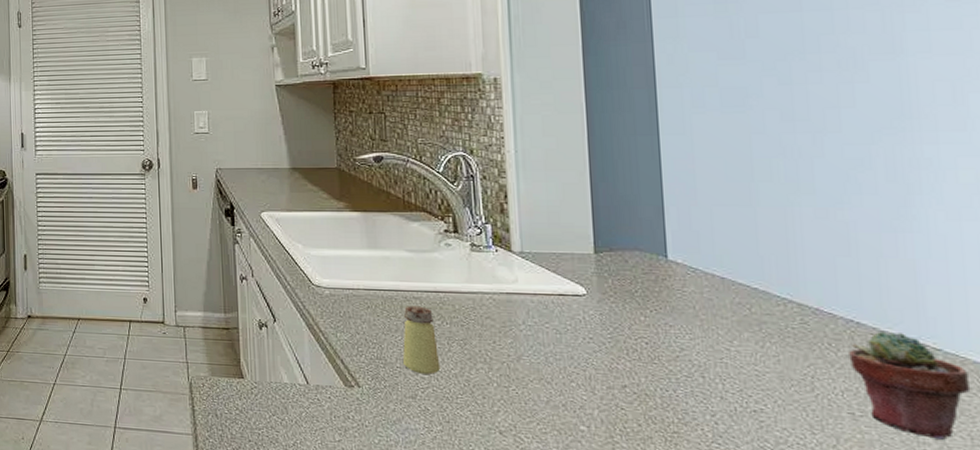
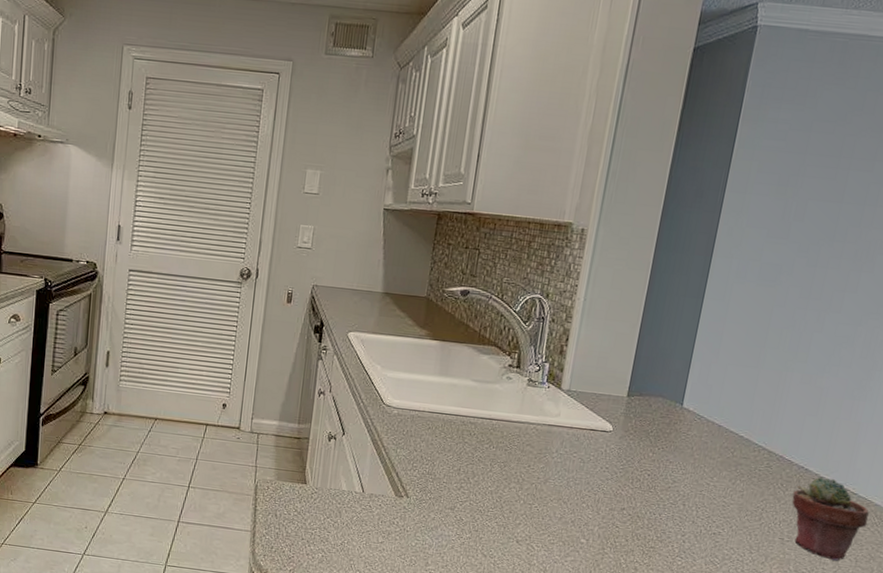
saltshaker: present [402,305,441,374] -> none [449,429,484,490]

